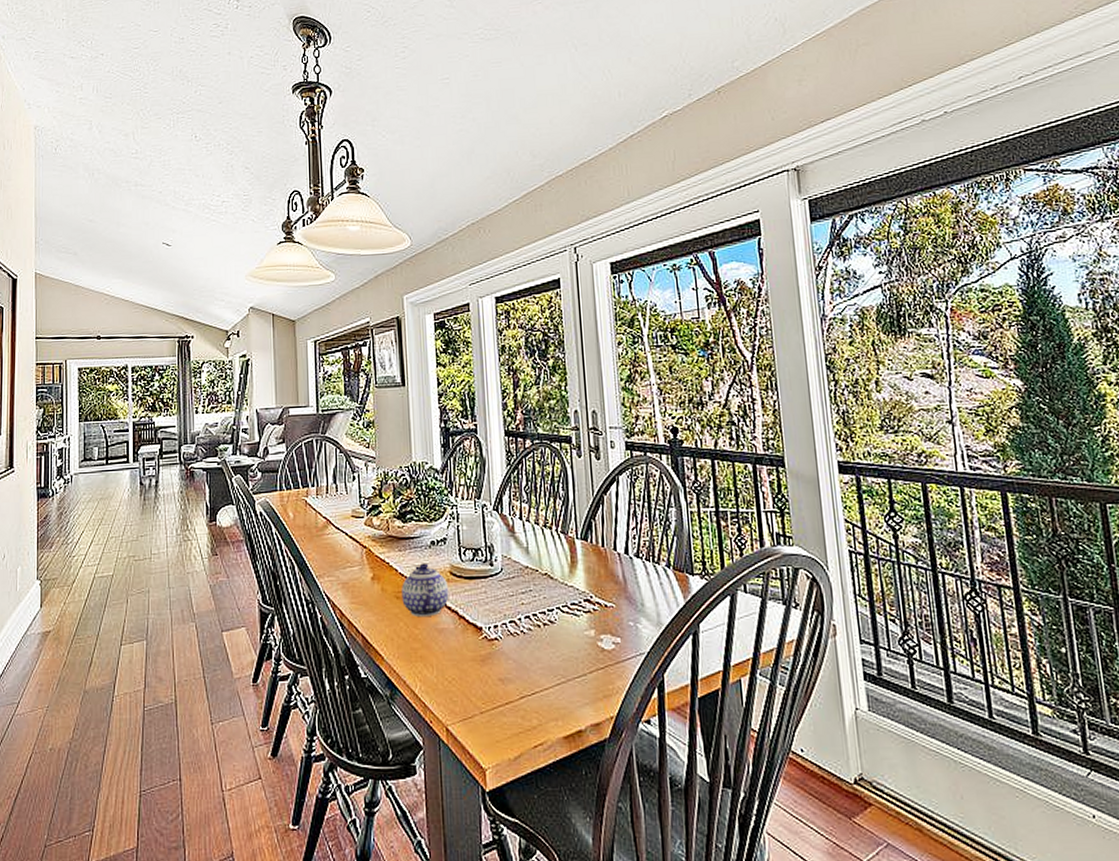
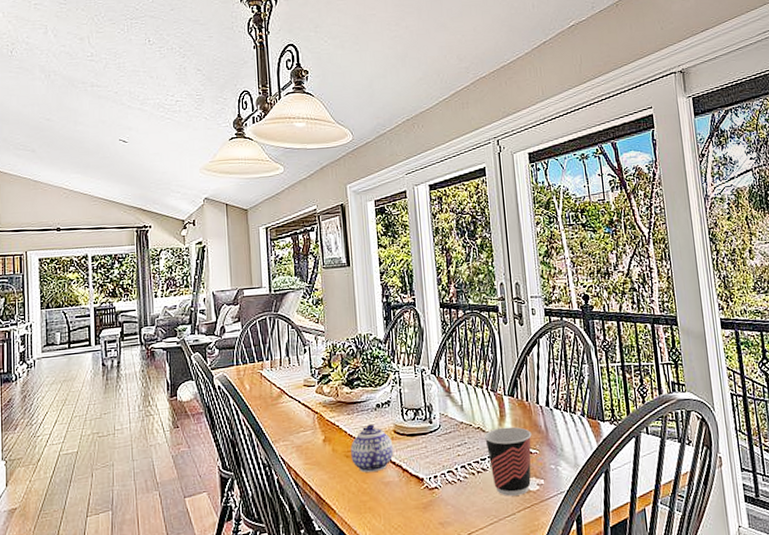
cup: none [551,575,608,654] -> present [483,427,532,496]

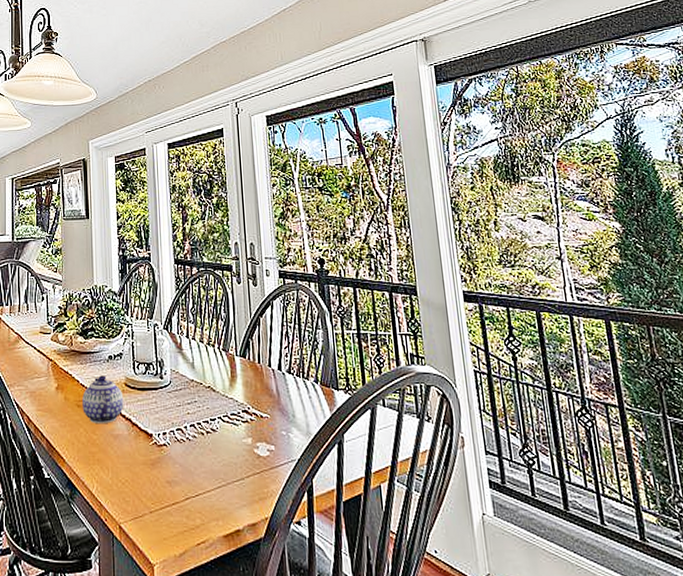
cup: present [483,427,532,496] -> none [214,388,263,460]

